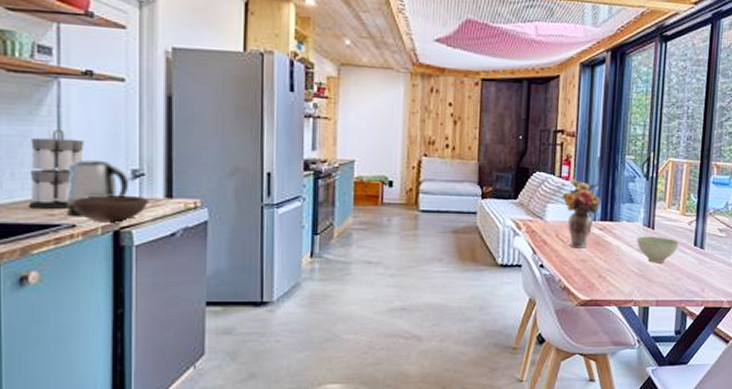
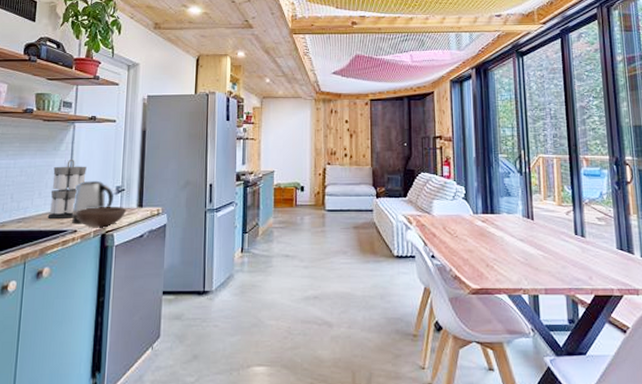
flower arrangement: present [561,178,601,249] -> none [445,176,480,240]
bowl: present [636,236,680,263] -> none [517,227,561,252]

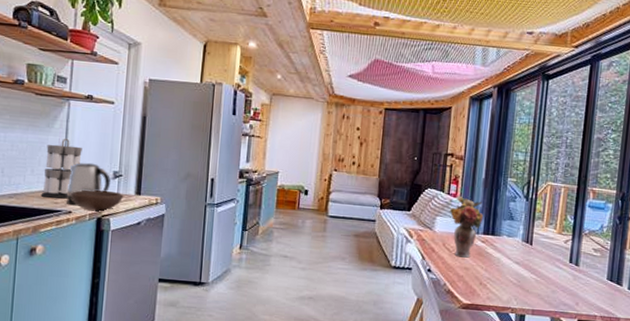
flower arrangement: none [445,176,480,240] -> present [449,195,484,258]

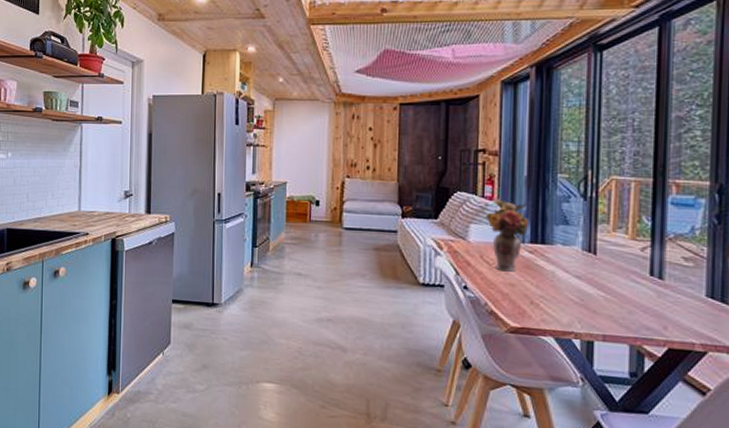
spice rack: present [41,138,82,199] -> none [61,160,95,222]
kettle: present [65,162,110,206] -> none [83,183,122,228]
bowl: present [70,190,124,212] -> none [86,211,135,232]

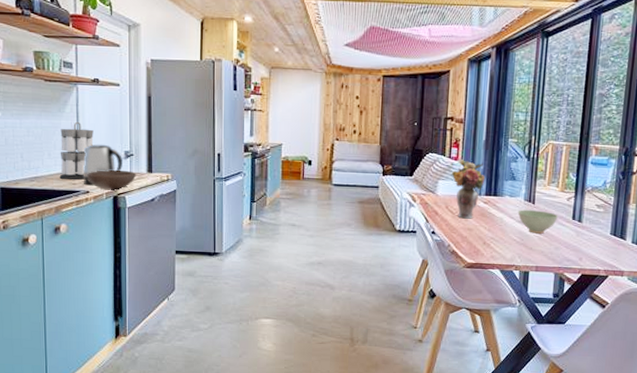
spice rack: none [61,160,95,222] -> present [59,121,94,180]
kettle: none [83,183,122,228] -> present [83,144,123,186]
bowl: none [86,211,135,232] -> present [86,170,137,190]
bowl: none [574,261,631,293] -> present [517,210,559,234]

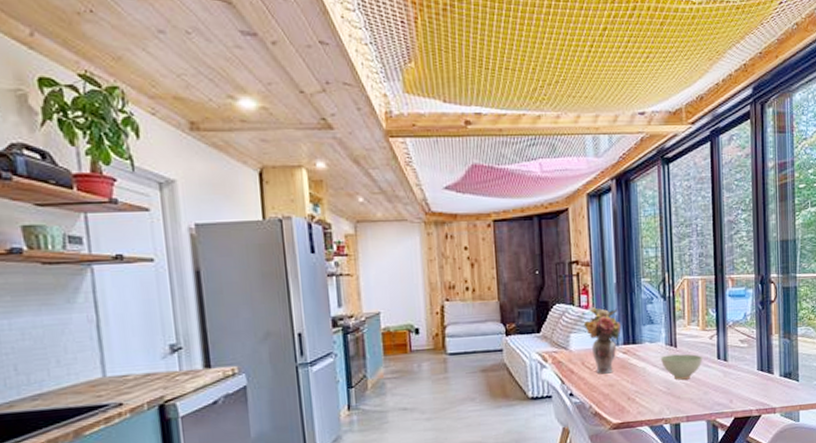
spice rack: present [59,121,94,180] -> none [71,313,123,393]
kettle: present [83,144,123,186] -> none [110,338,168,396]
bowl: present [86,170,137,190] -> none [116,369,190,399]

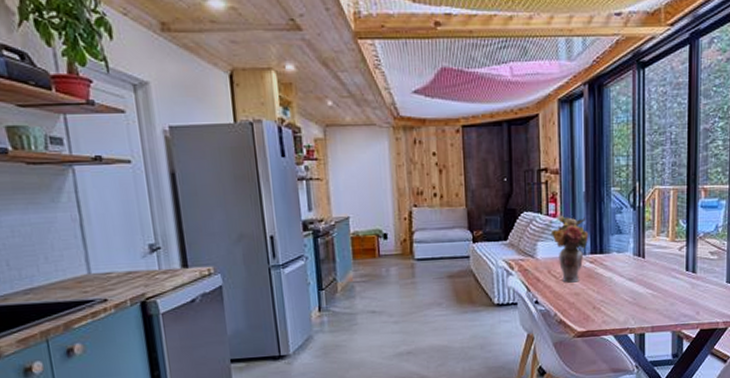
bowl: present [660,354,703,380] -> none [627,264,672,291]

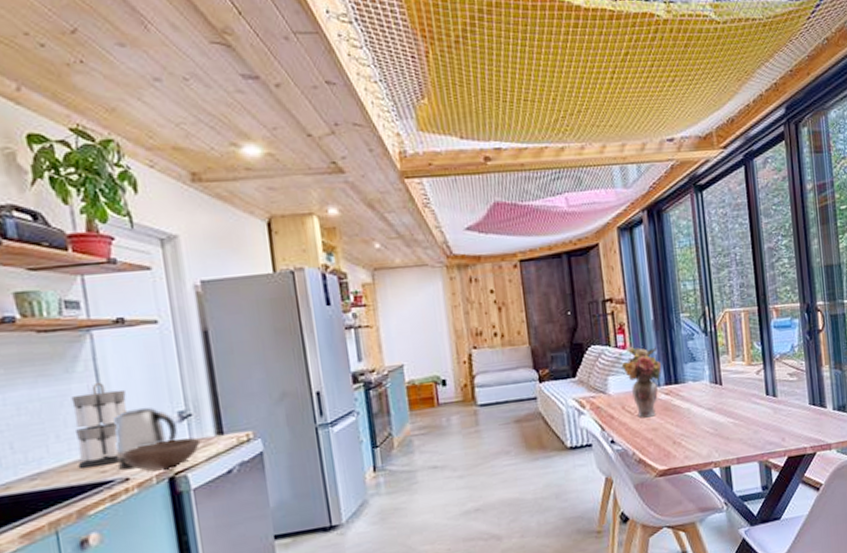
spice rack: none [57,212,105,288] -> present [71,382,127,469]
kettle: none [93,238,148,292] -> present [114,407,178,470]
bowl: none [100,268,168,295] -> present [121,437,201,472]

